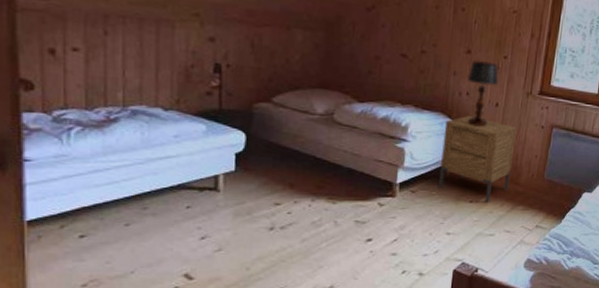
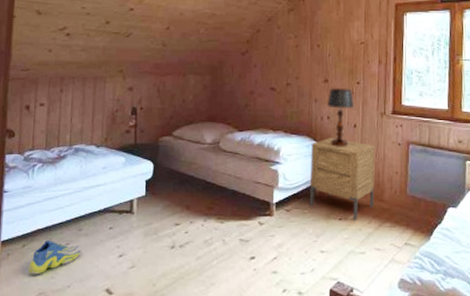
sneaker: none [72,221,149,260] -> present [29,241,82,275]

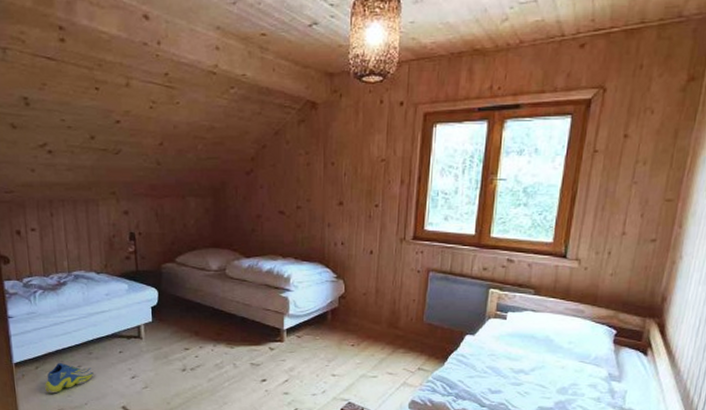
nightstand: present [309,137,376,220] -> none [321,263,393,346]
table lamp: present [327,87,354,147] -> none [342,210,371,274]

